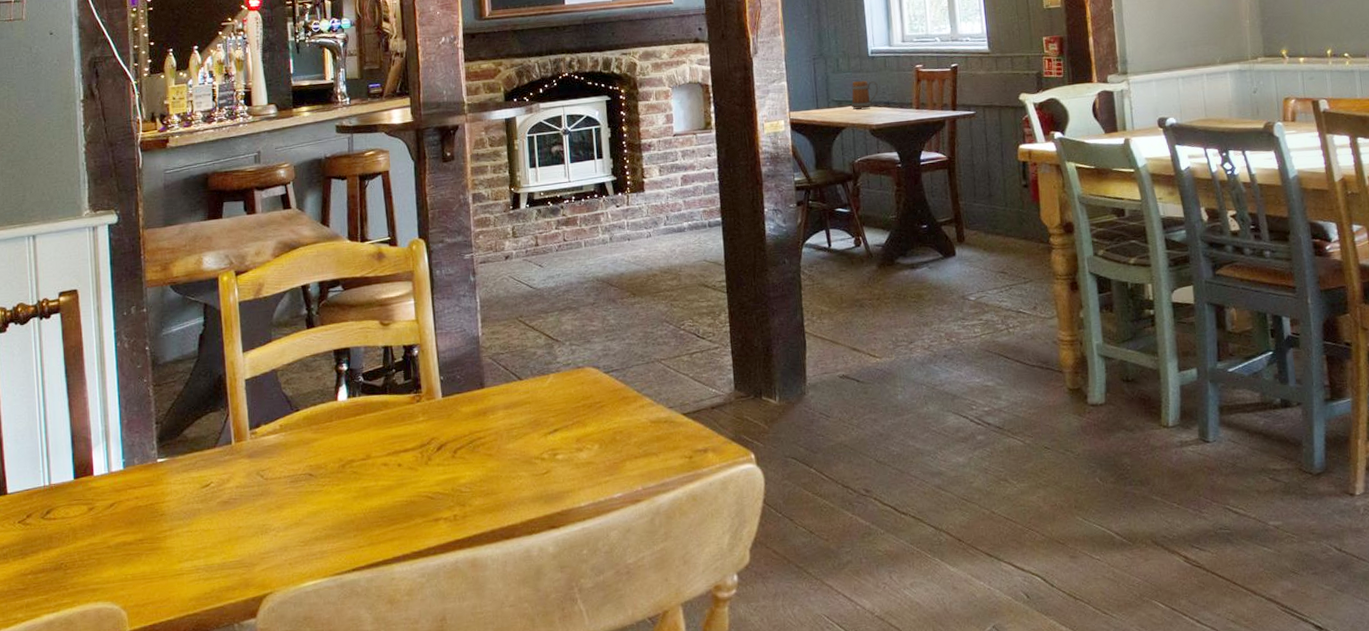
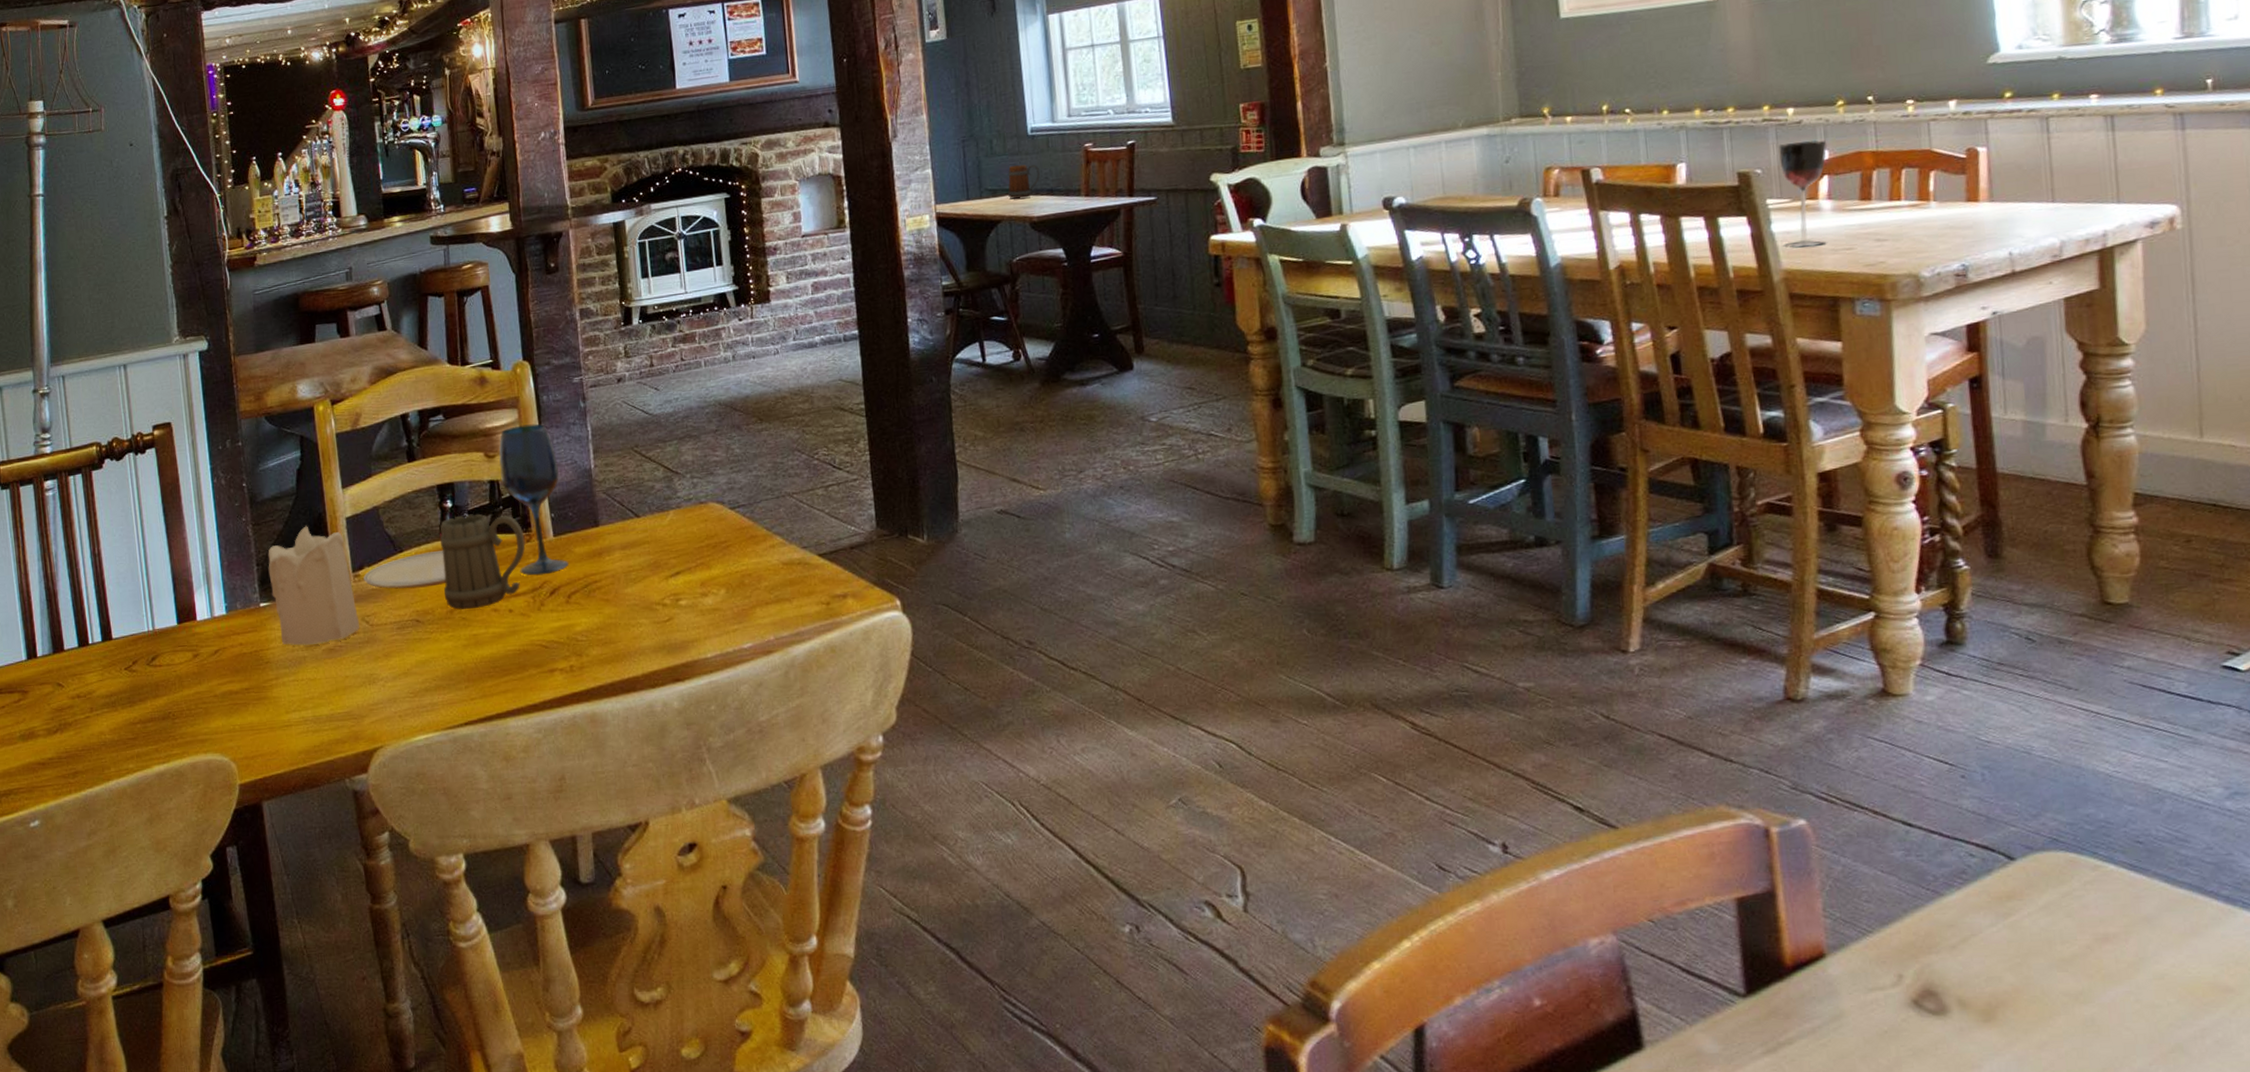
candle: none [167,387,255,499] -> present [268,526,360,646]
plate: none [260,410,389,446] -> present [363,551,497,589]
beer mug: none [334,376,416,464] -> present [439,513,526,610]
wineglass: none [393,295,456,433] -> present [499,423,569,576]

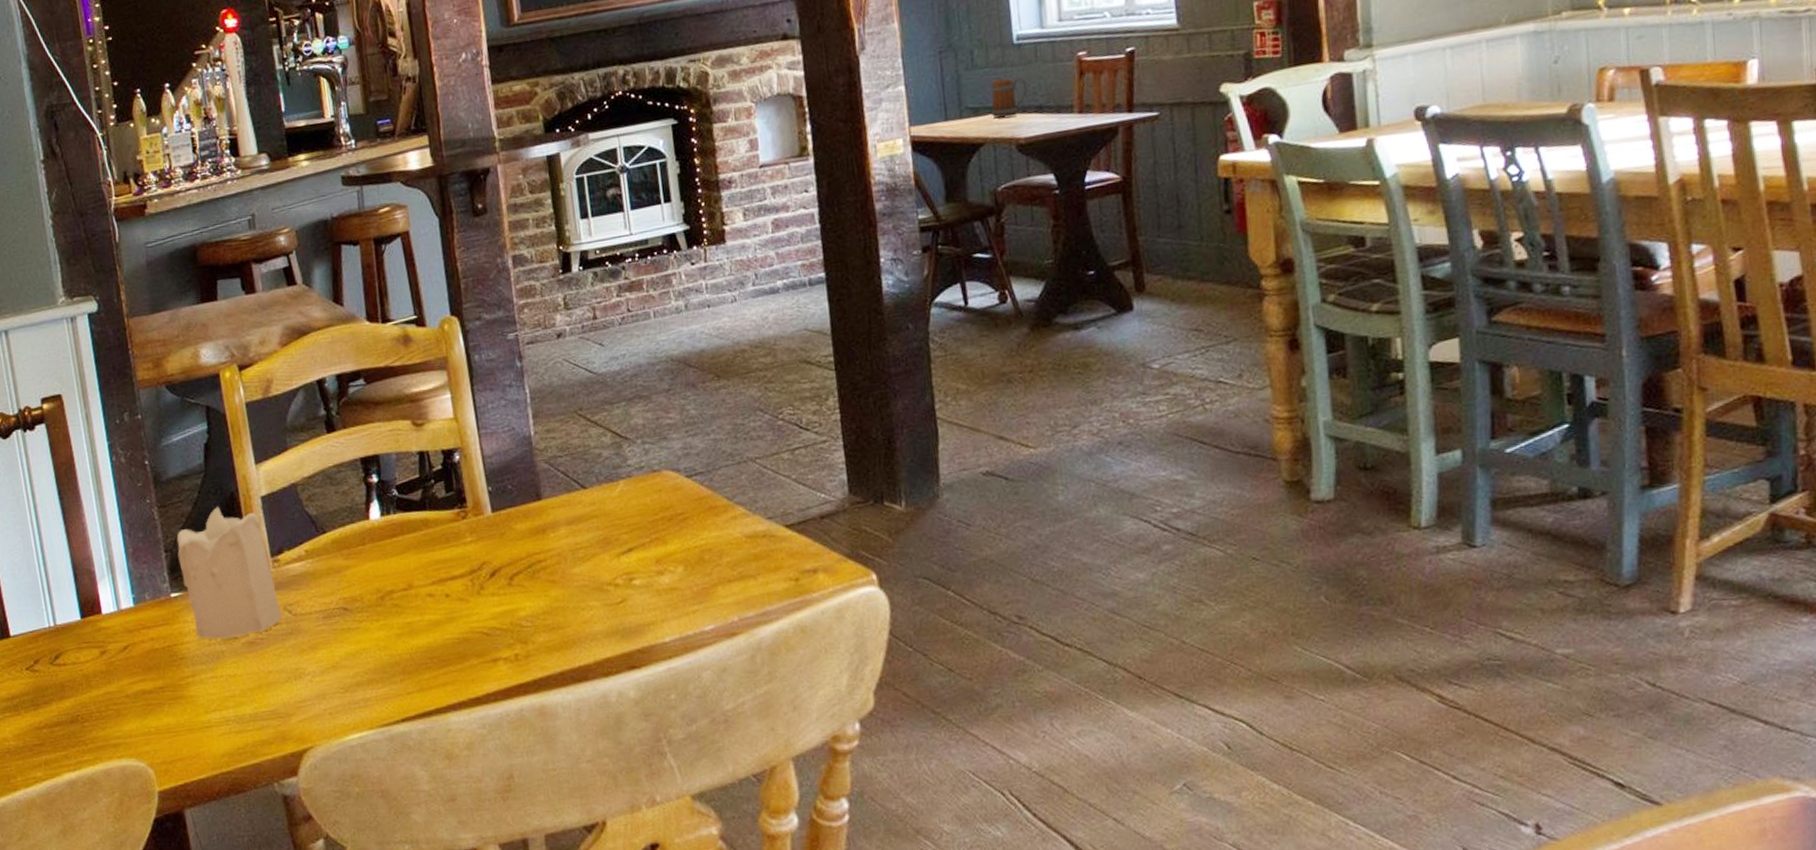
plate: present [363,551,497,589] -> none [283,531,430,575]
beer mug: present [439,513,526,610] -> none [365,488,461,596]
wineglass: present [499,423,569,576] -> none [427,386,510,557]

